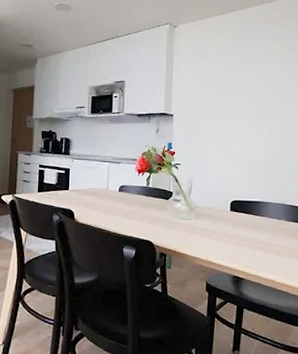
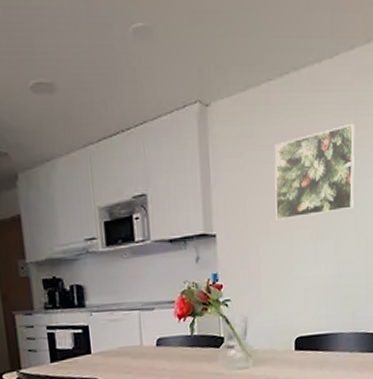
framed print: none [221,47,287,110] -> present [274,123,355,221]

